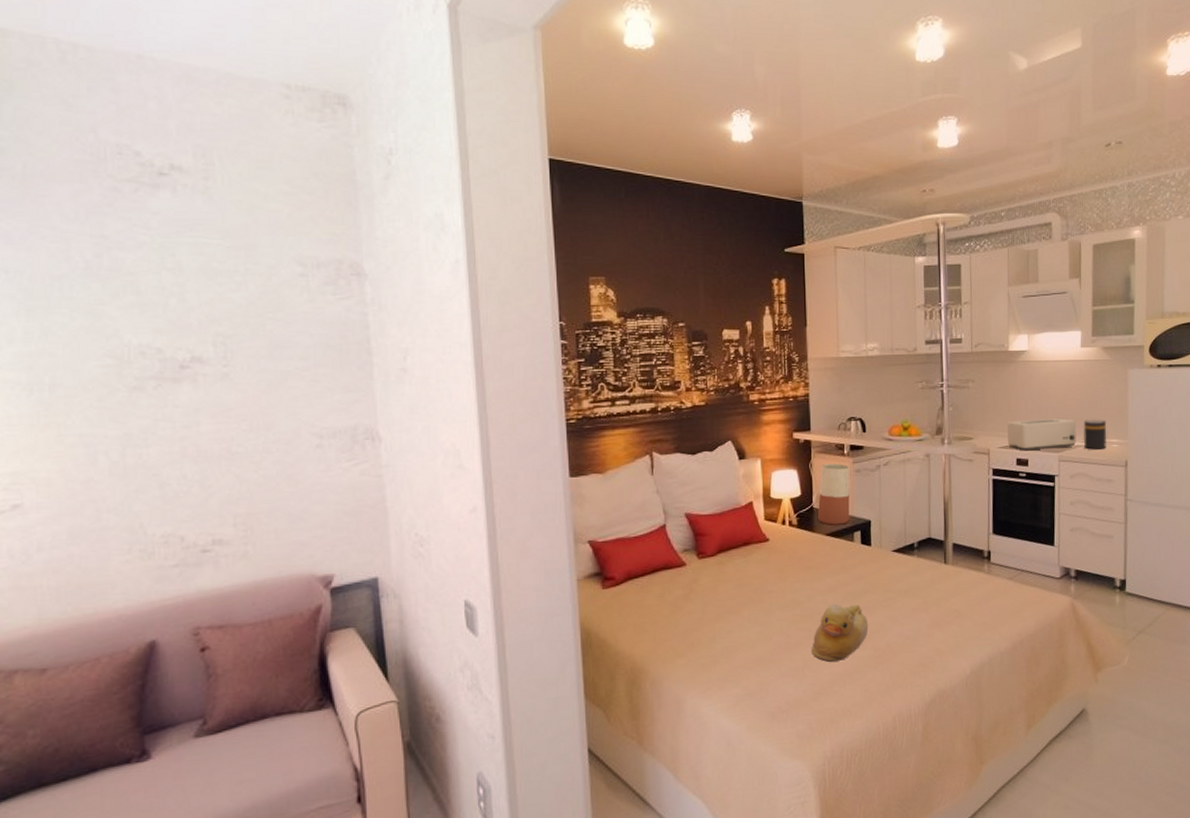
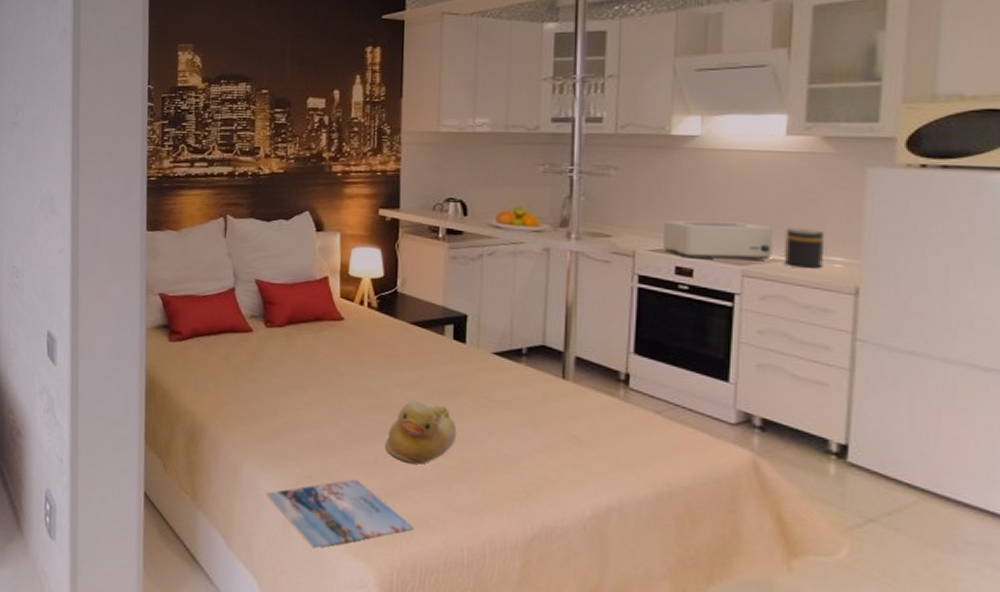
magazine: none [710,687,840,760] -> present [266,479,414,549]
vase: present [817,463,850,526] -> none [401,245,445,316]

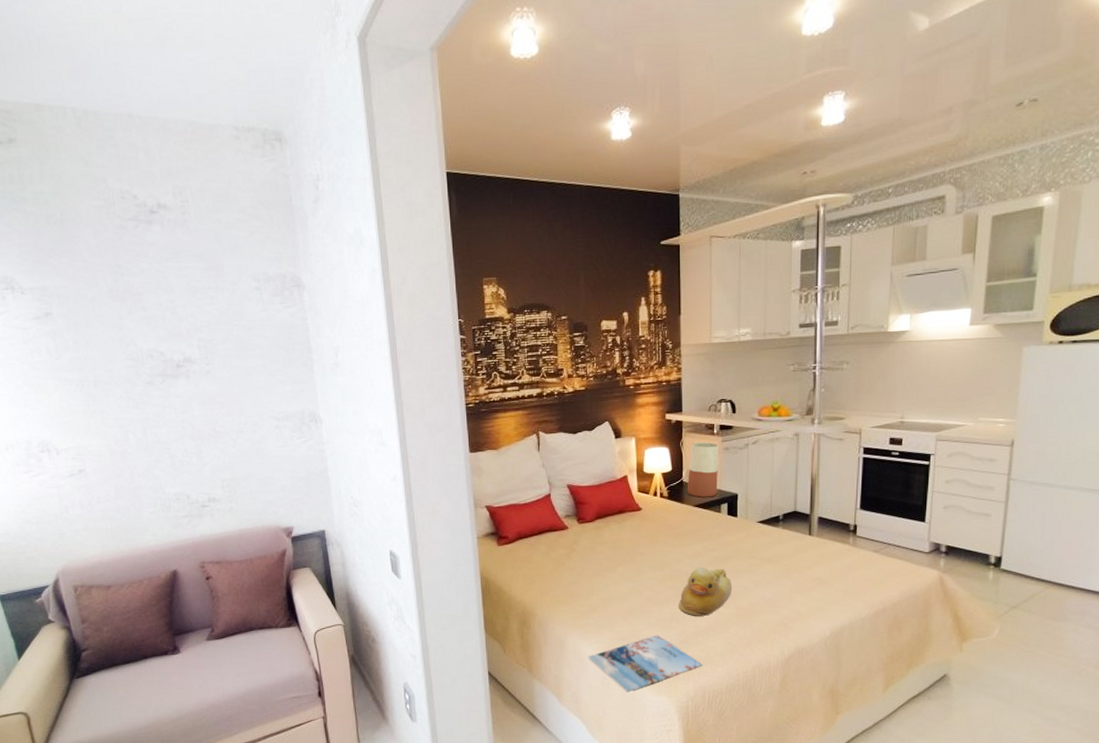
vase: none [401,245,445,316] -> present [686,441,719,499]
toaster: present [663,220,772,260] -> none [882,398,958,431]
cylinder: present [783,227,825,269] -> none [965,398,993,429]

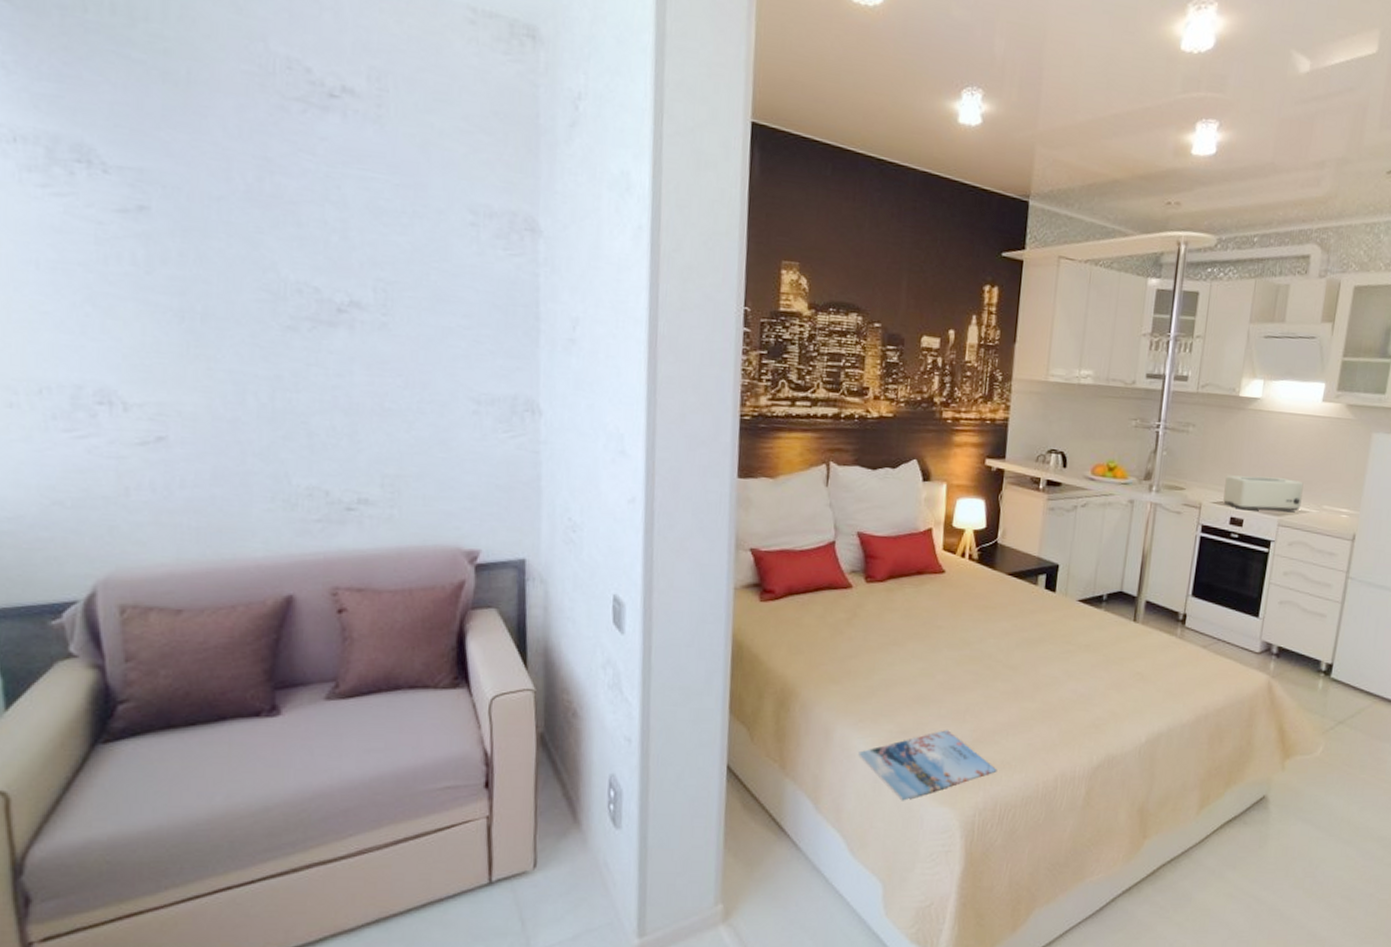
rubber duck: present [679,567,733,616] -> none [976,649,1042,710]
vase: present [686,441,719,499] -> none [1000,496,1044,567]
toaster: none [882,398,958,431] -> present [1223,475,1304,512]

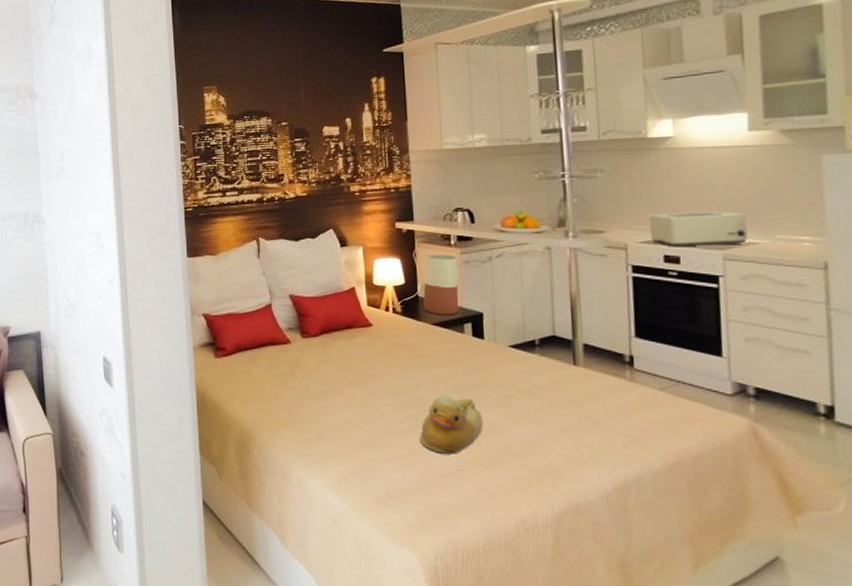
magazine: present [858,730,997,801] -> none [315,473,453,541]
rubber duck: none [976,649,1042,710] -> present [420,395,484,454]
vase: none [1000,496,1044,567] -> present [422,253,459,317]

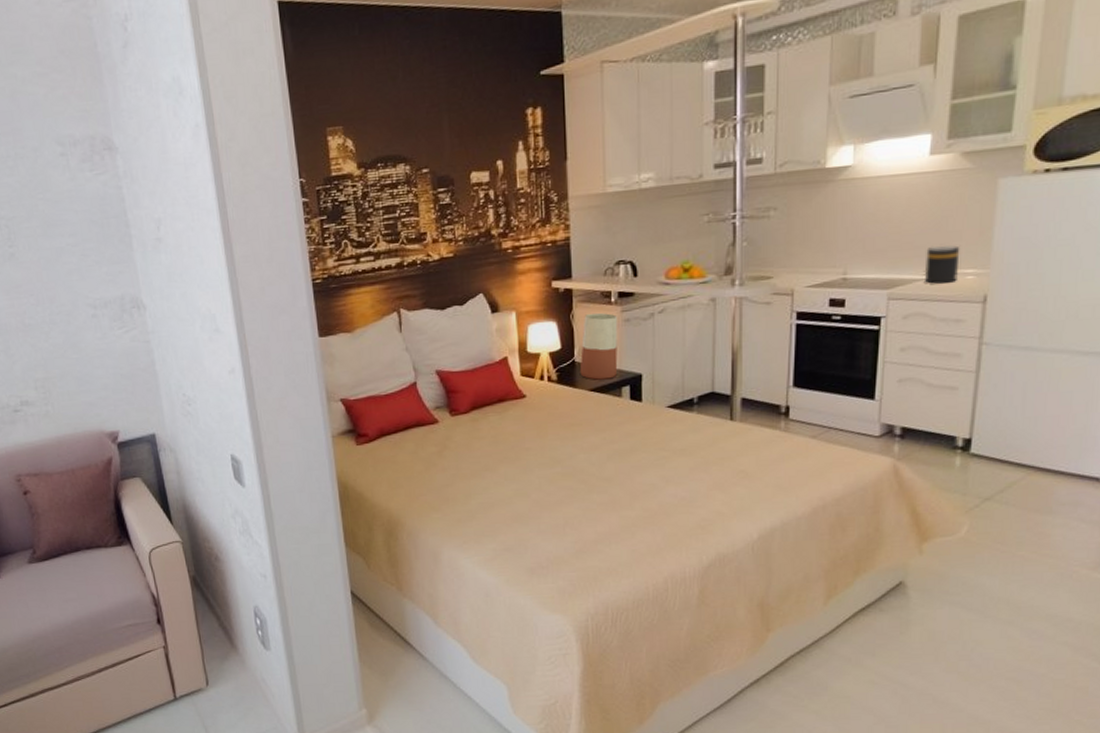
rubber duck: present [420,395,484,454] -> none [574,462,638,521]
toaster: present [649,211,748,247] -> none [819,247,915,289]
cylinder: none [757,212,795,248] -> present [924,245,960,284]

